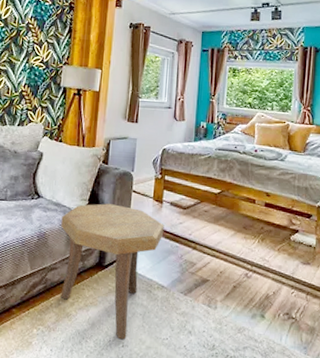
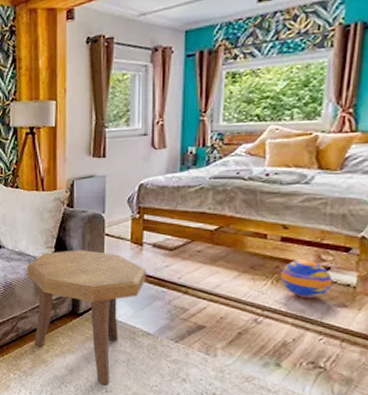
ball: none [264,222,300,257] -> present [280,259,333,299]

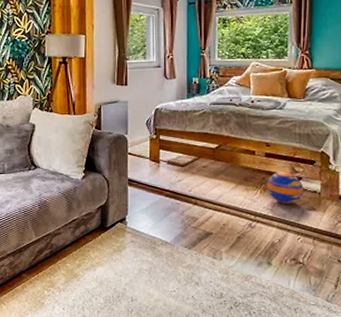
side table: present [27,250,147,386] -> none [60,168,163,295]

